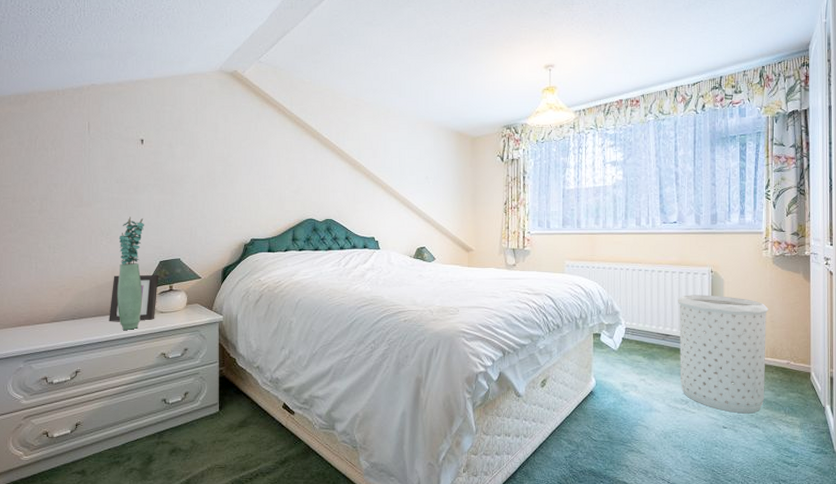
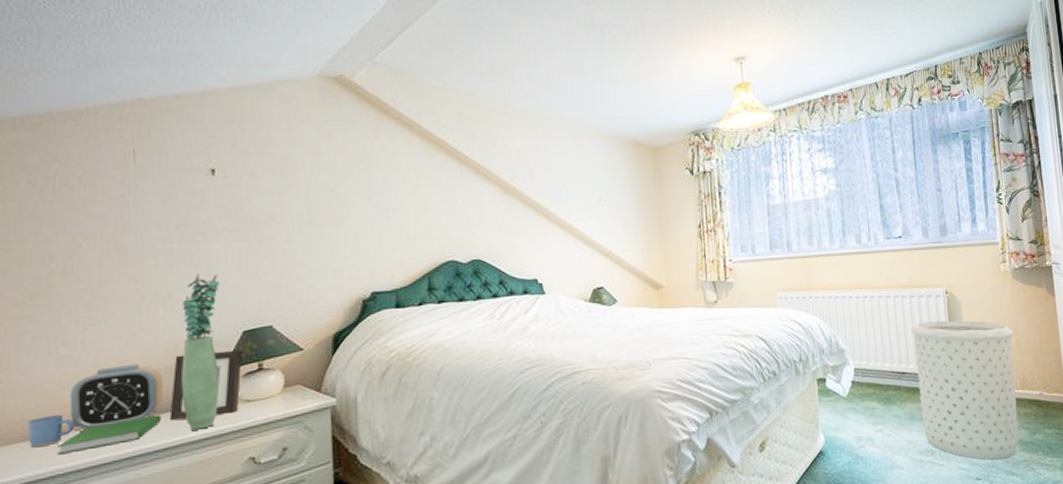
mug: none [17,310,47,332] -> present [27,414,75,448]
hardcover book: none [36,317,103,339] -> present [58,415,161,455]
alarm clock: none [44,280,104,322] -> present [71,364,163,429]

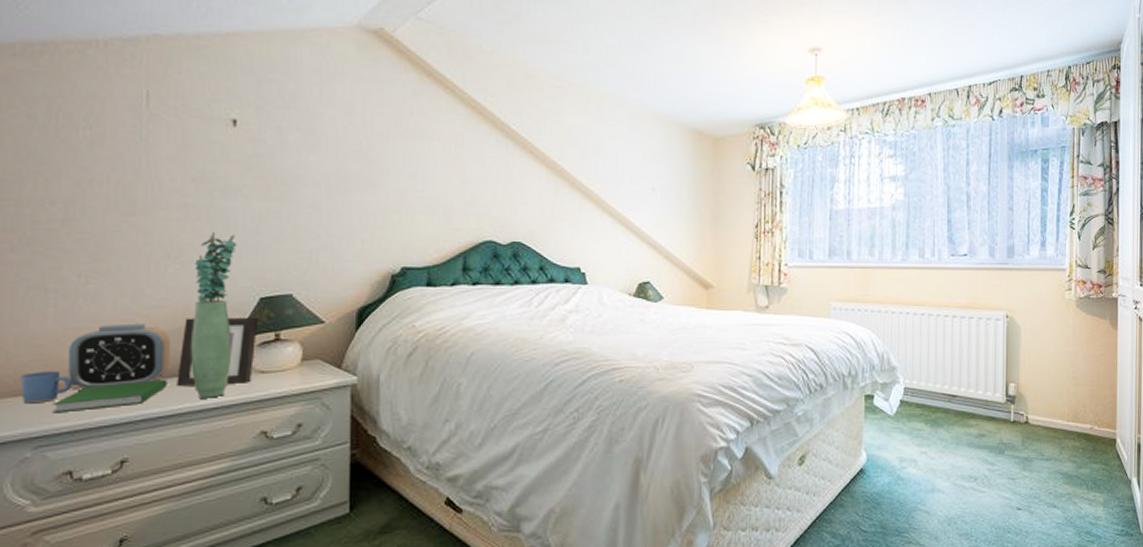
laundry basket: present [911,320,1020,460] -> none [967,345,1071,491]

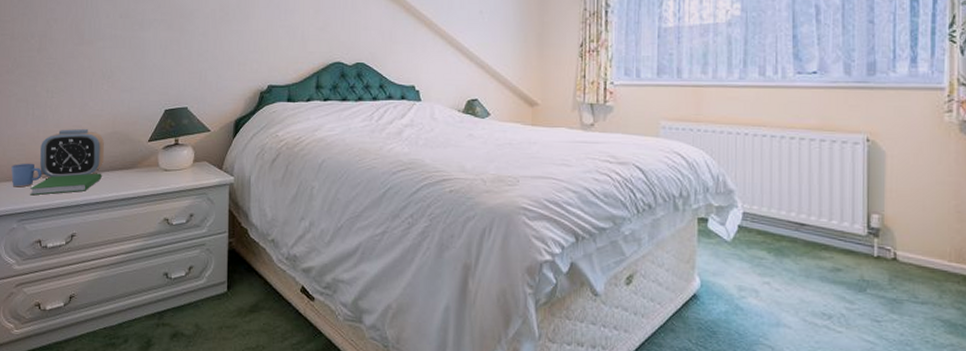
picture frame: present [177,317,258,387] -> none [108,125,163,180]
vase: present [190,232,237,400] -> none [117,57,150,191]

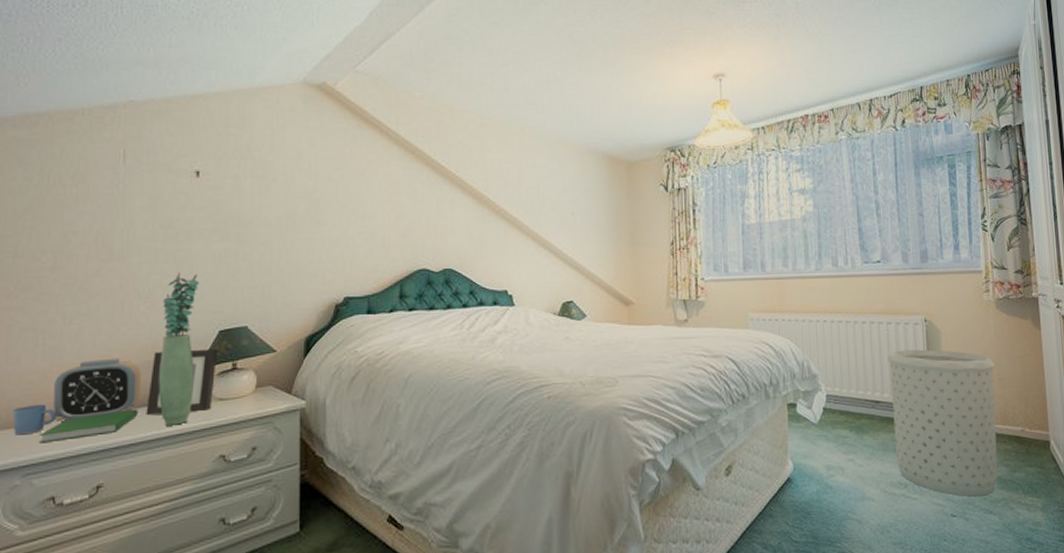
picture frame: none [108,125,163,180] -> present [146,348,217,416]
vase: none [117,57,150,191] -> present [158,272,200,427]
laundry basket: none [818,171,953,339] -> present [888,349,999,497]

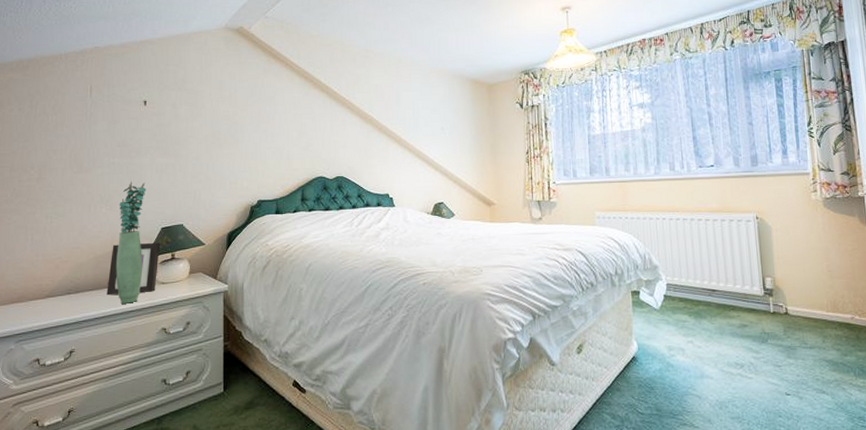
mug: present [13,404,57,435] -> none [9,285,41,310]
hardcover book: present [40,409,138,443] -> none [29,290,101,316]
alarm clock: present [54,359,141,420] -> none [39,250,103,298]
laundry basket: present [888,349,999,497] -> none [722,243,830,378]

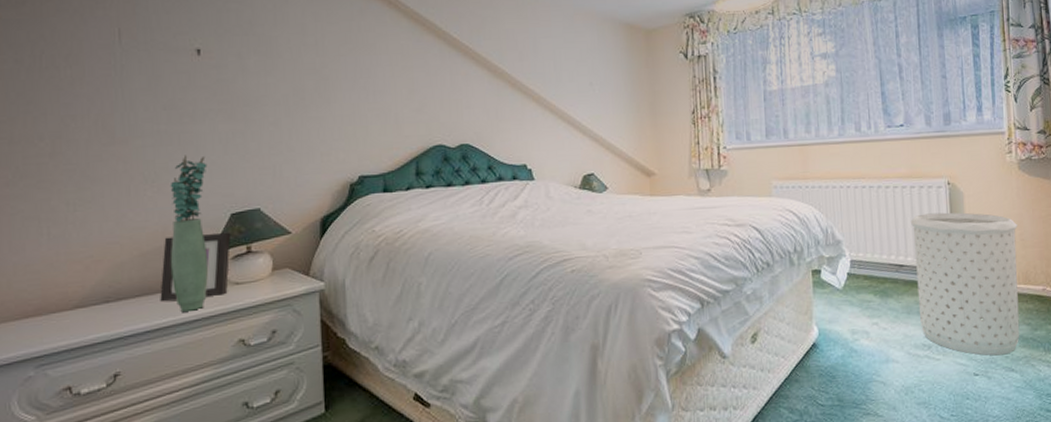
laundry basket: none [722,243,830,378] -> present [911,212,1020,356]

